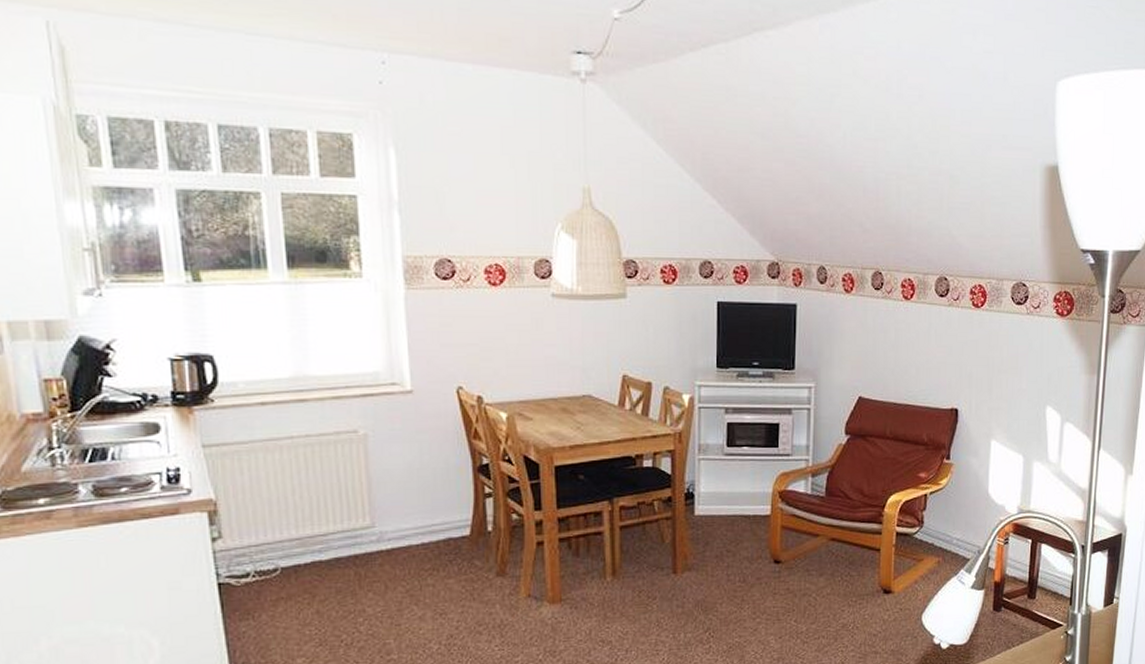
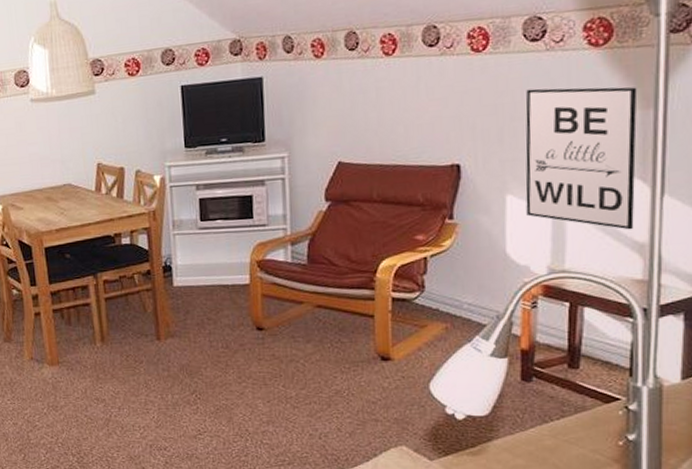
wall art: none [1005,347,1087,477] -> present [525,87,638,230]

